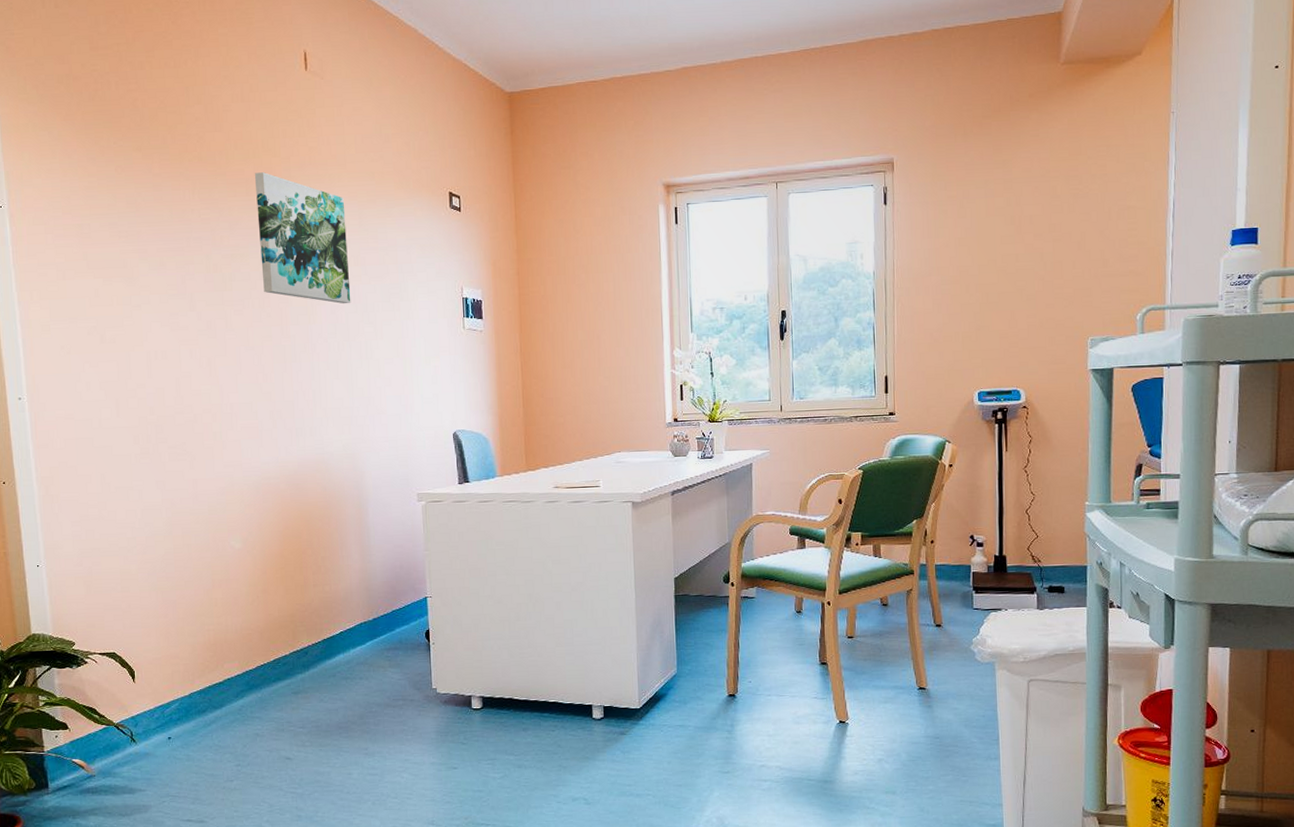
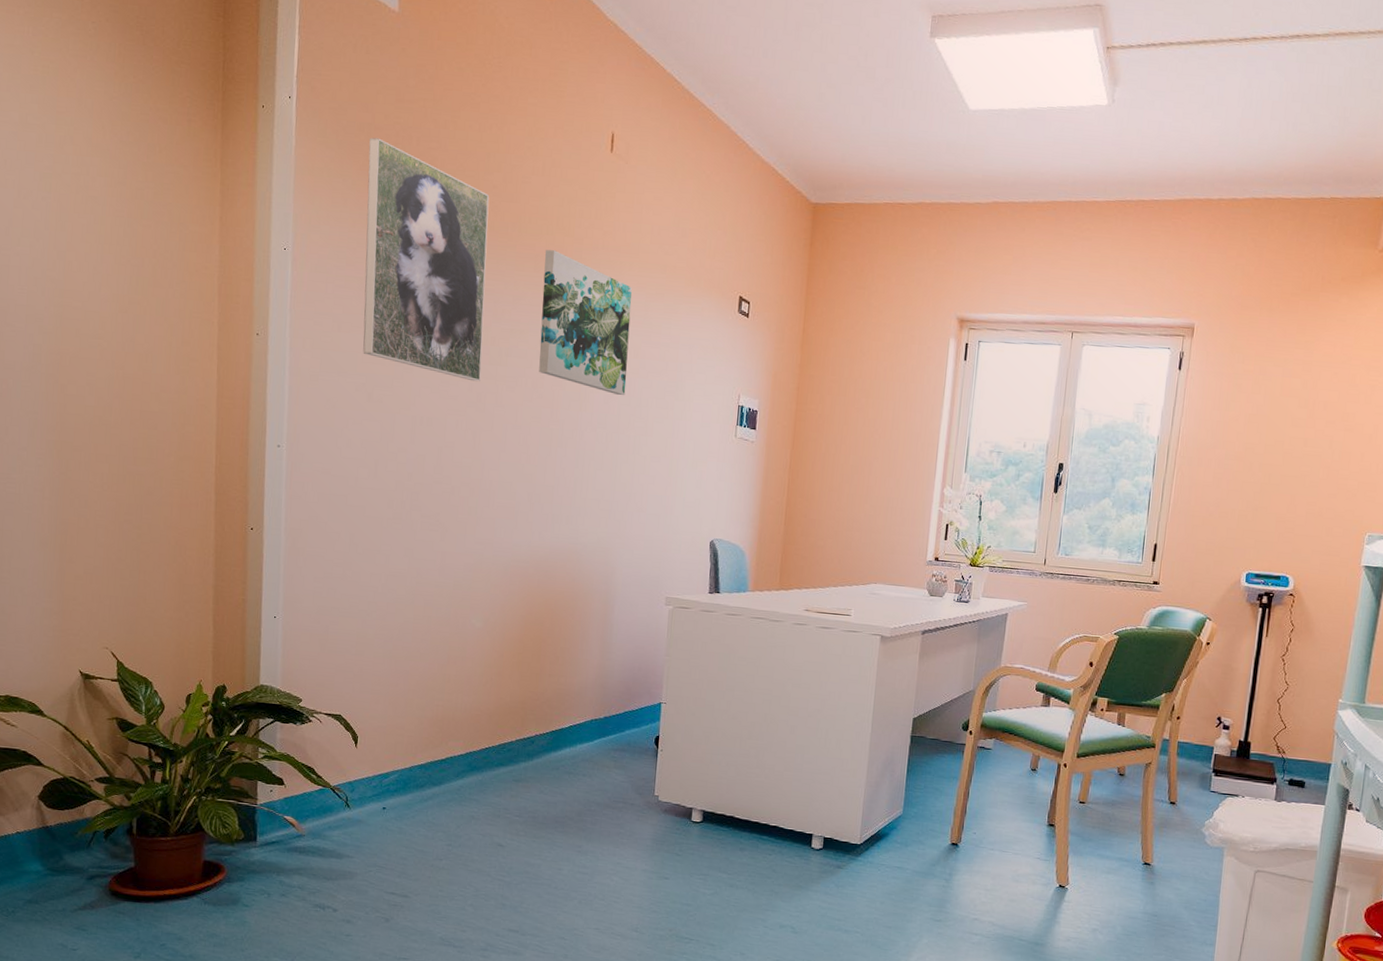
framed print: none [68,87,208,310] -> present [363,137,490,382]

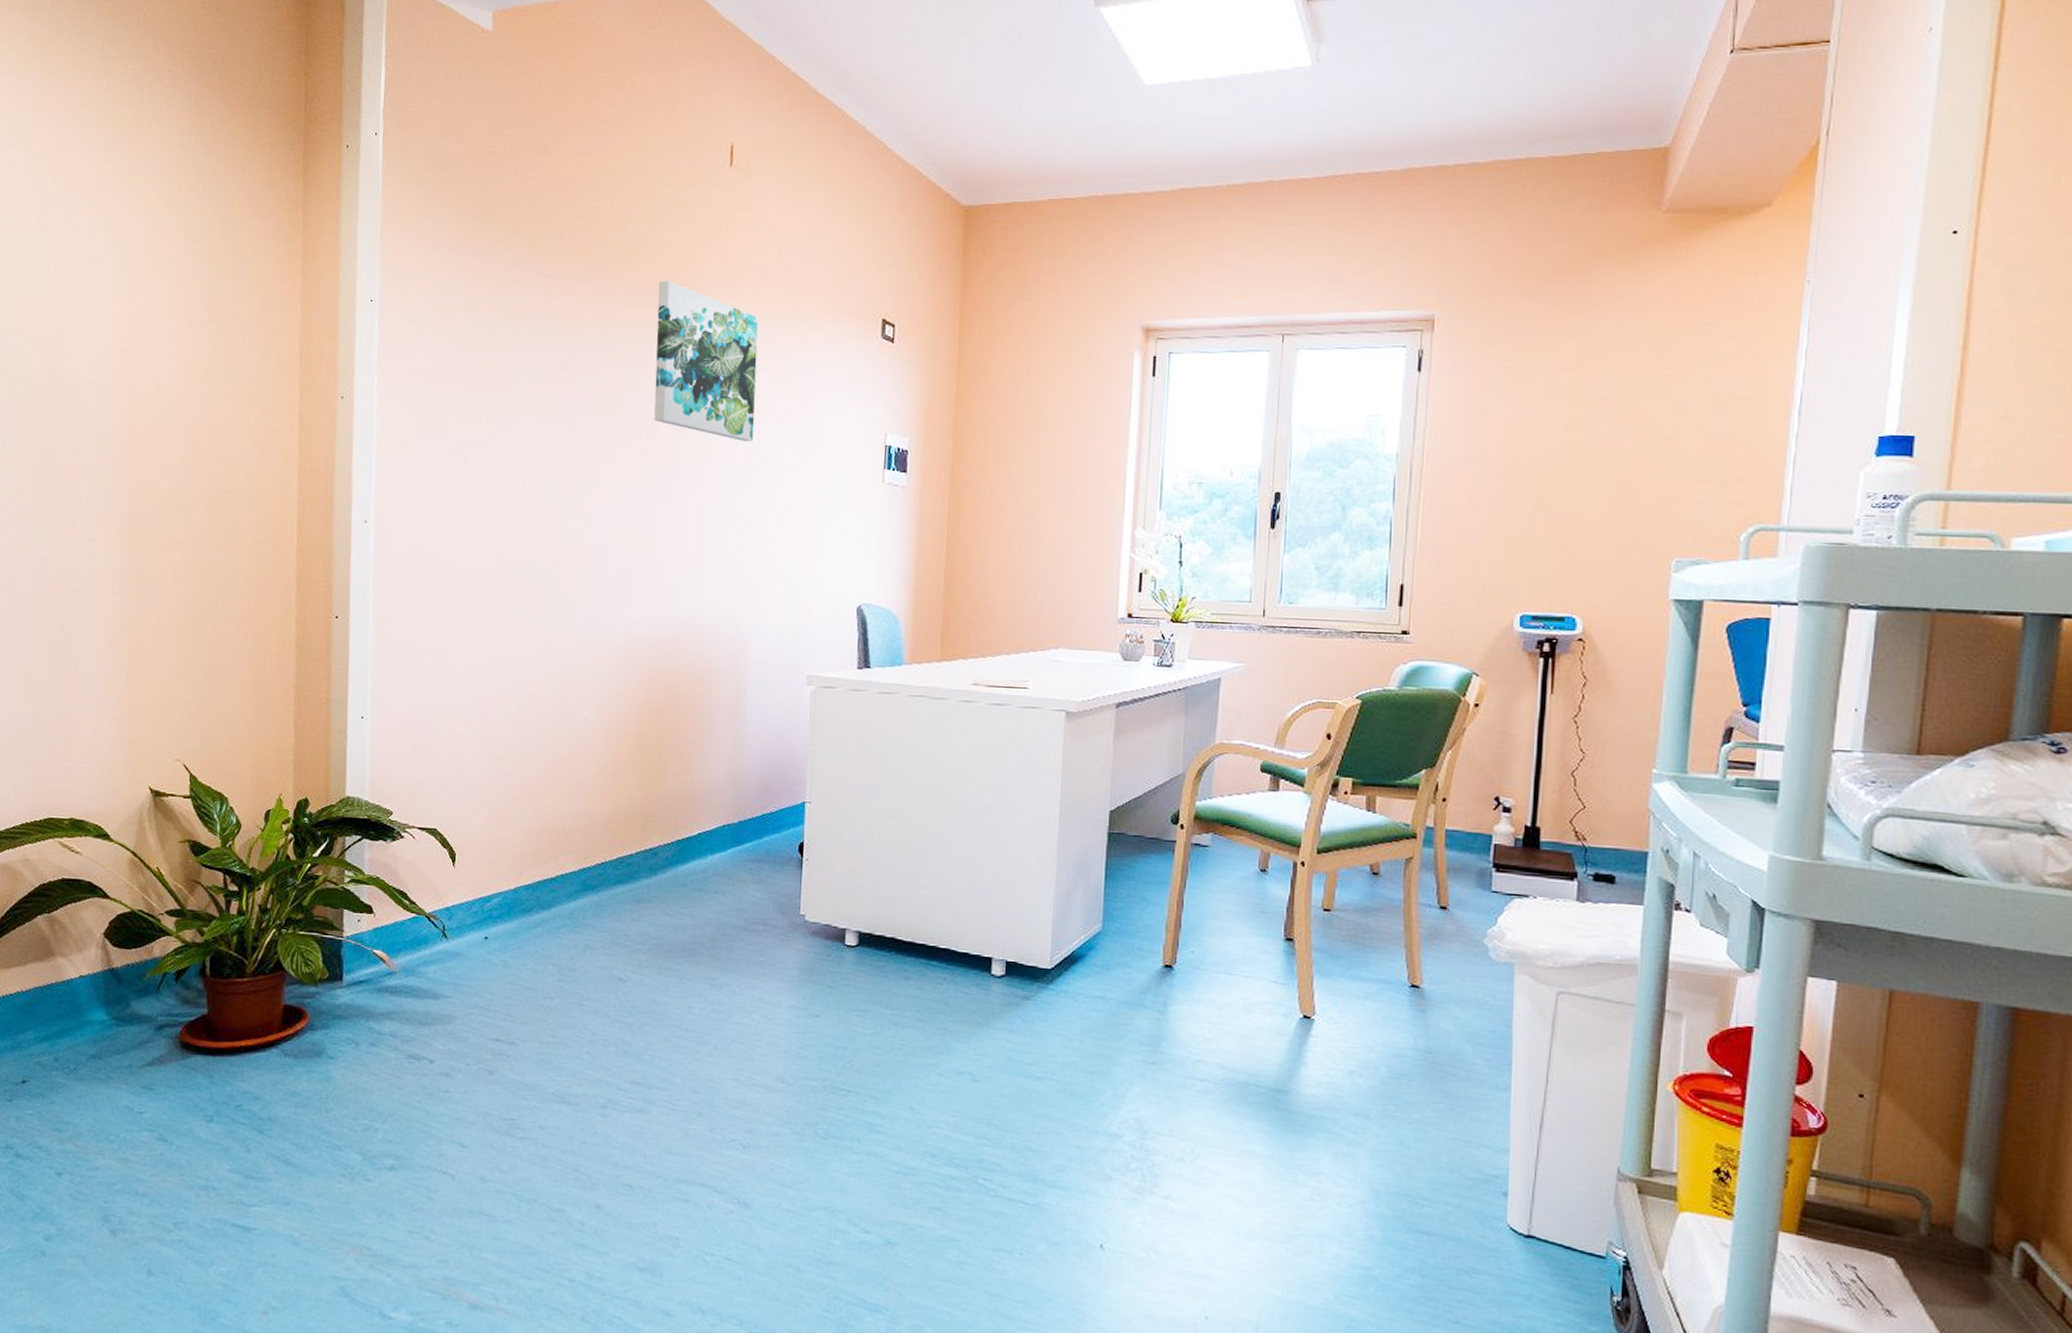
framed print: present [363,137,490,382] -> none [457,171,596,436]

